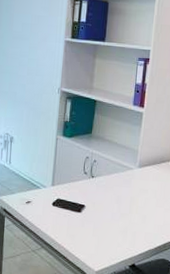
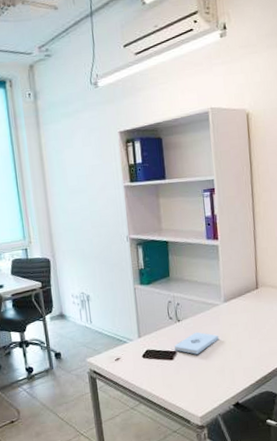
notepad: none [84,190,128,212] -> present [175,332,219,355]

